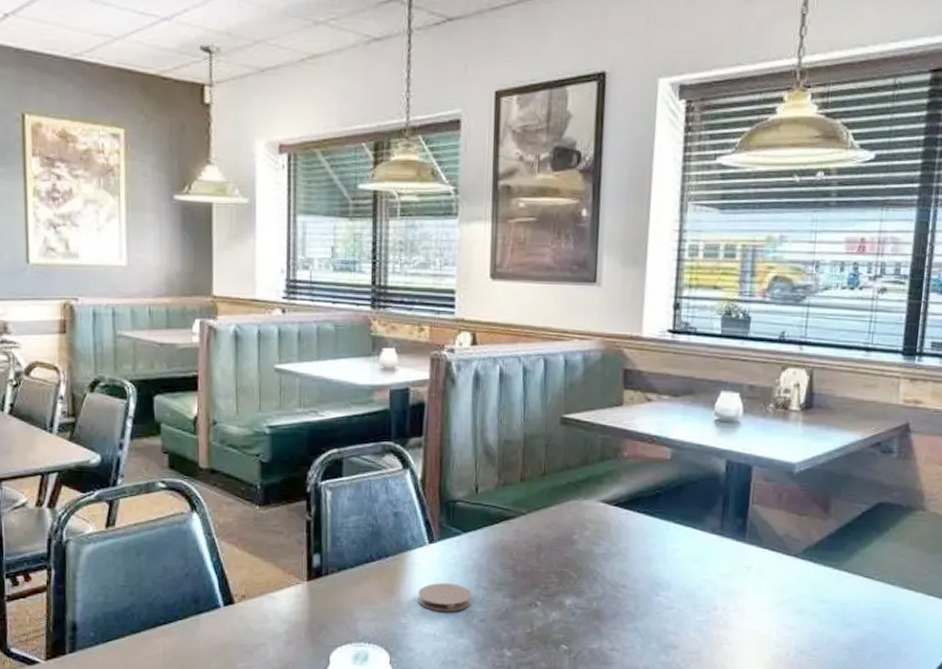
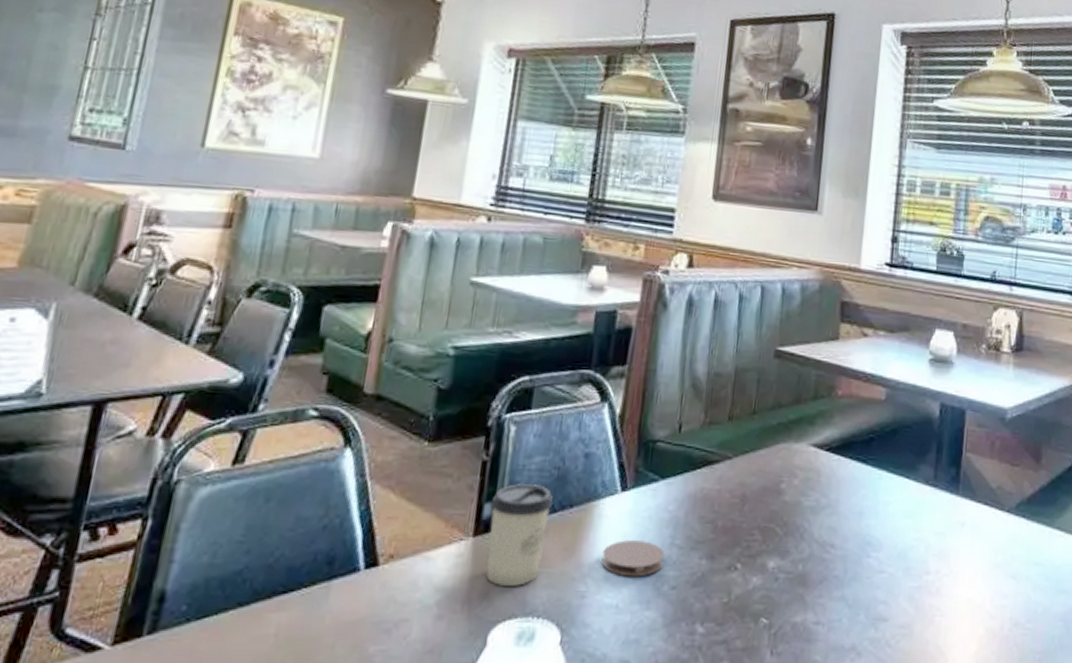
cup: none [319,539,371,619] -> present [486,484,553,586]

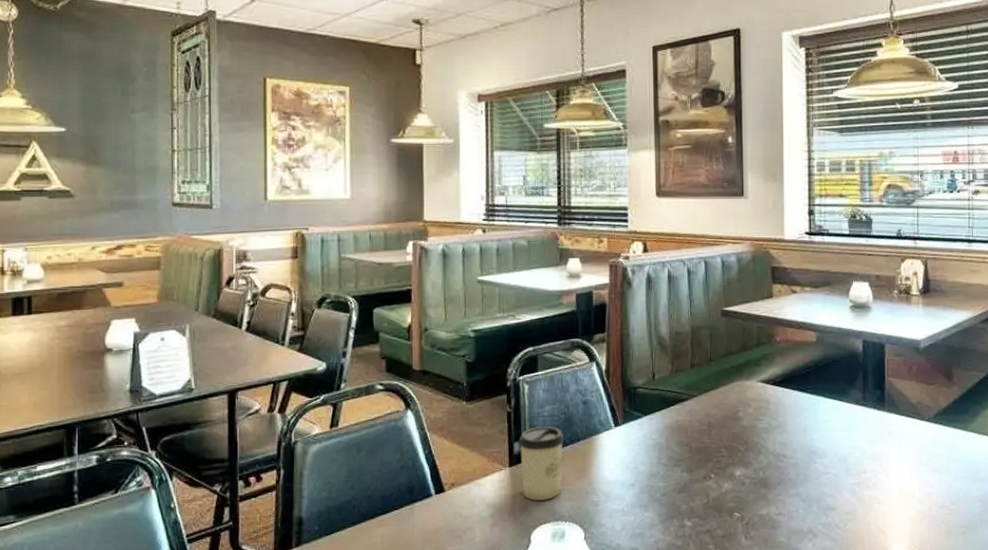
coaster: present [601,540,665,577] -> none [607,462,654,489]

